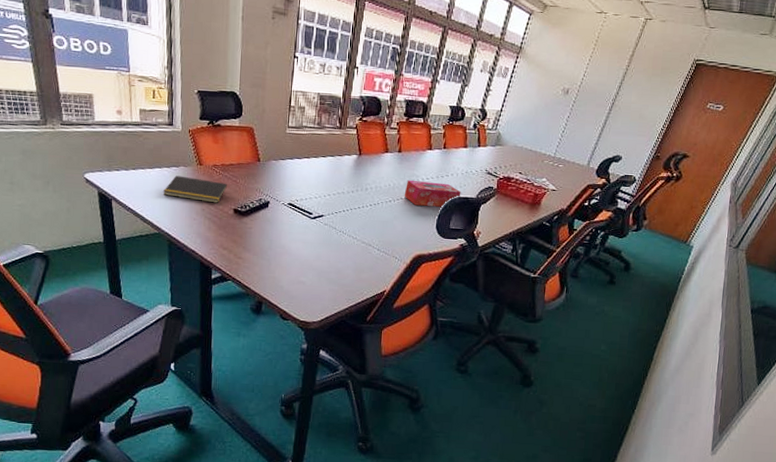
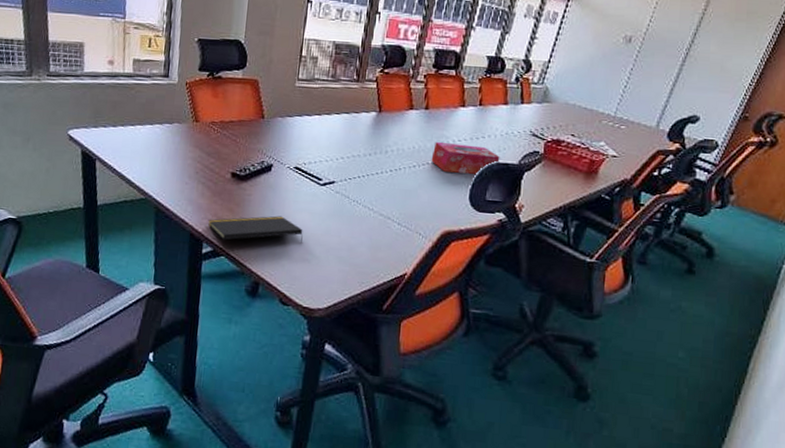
notepad: present [162,175,228,203] -> none [152,133,226,166]
notepad: none [215,245,298,268] -> present [207,215,303,244]

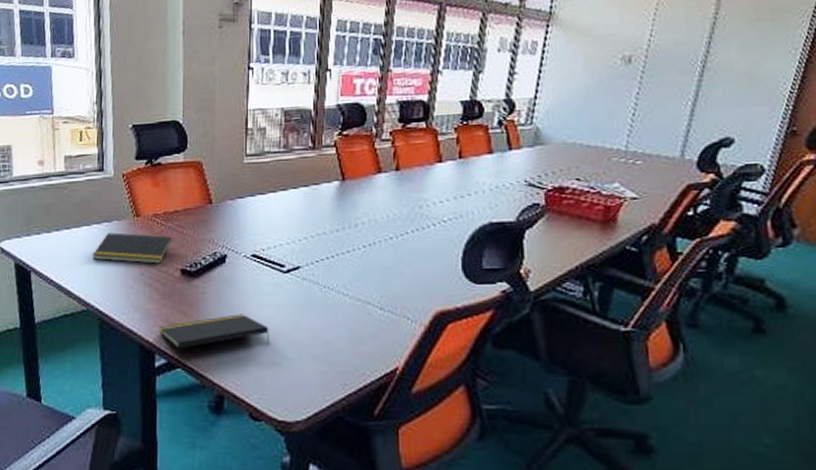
notepad: none [152,133,226,166] -> present [91,232,172,264]
tissue box: present [431,141,500,174] -> none [410,205,493,240]

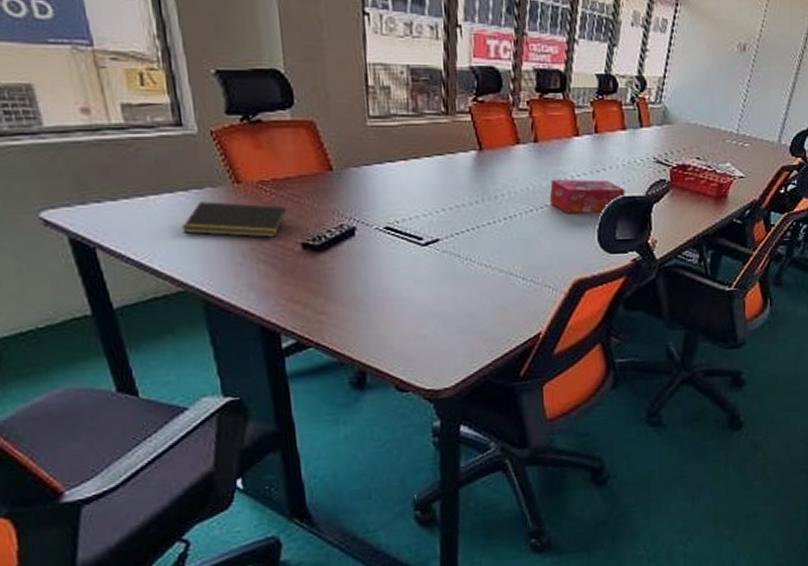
notepad: present [158,314,269,349] -> none [281,288,411,328]
tissue box: none [410,205,493,240] -> present [549,179,625,213]

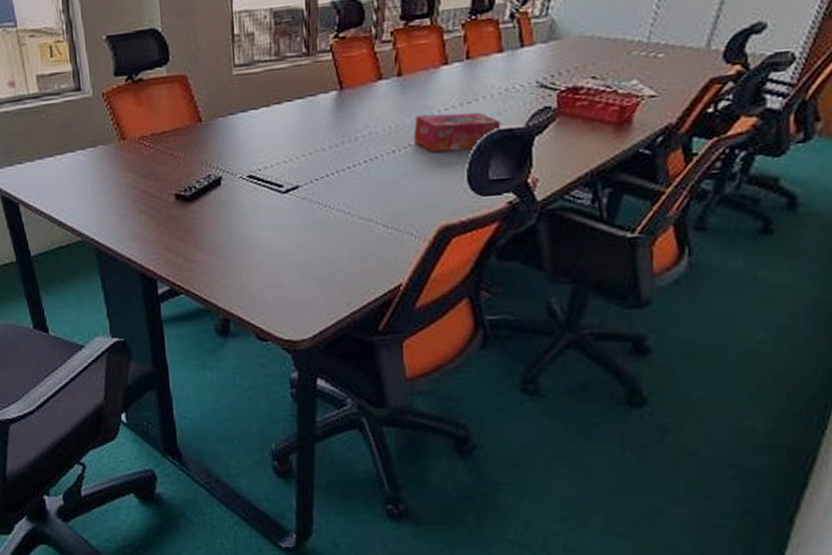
notepad: present [181,201,287,238] -> none [79,158,163,190]

